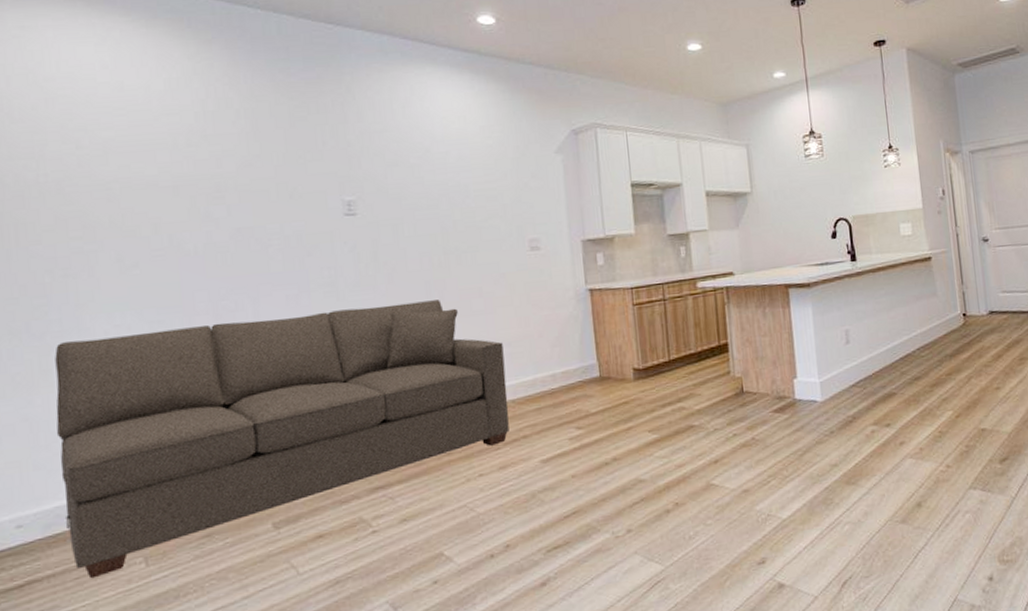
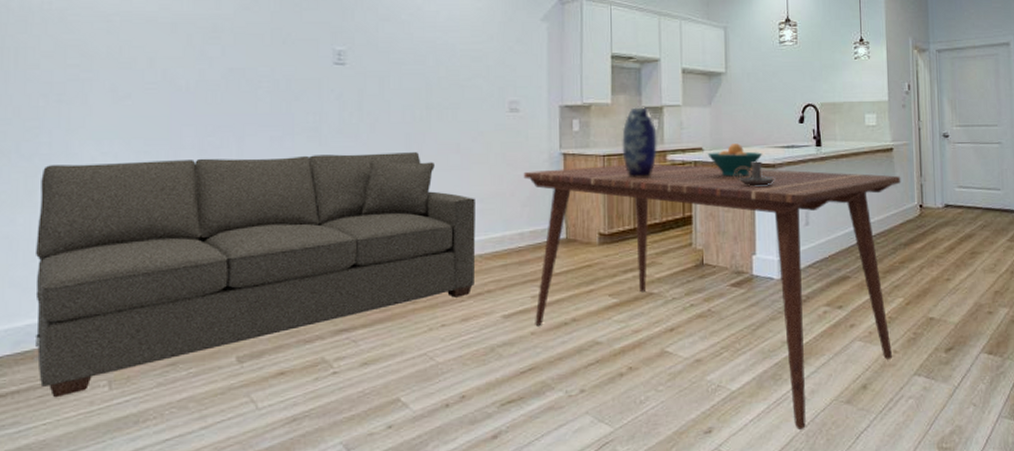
dining table: none [550,285,945,554] -> present [523,164,901,431]
vase: none [648,234,687,309] -> present [622,107,657,179]
fruit bowl: none [739,264,797,300] -> present [707,143,763,177]
candle holder: none [768,281,810,308] -> present [734,161,774,187]

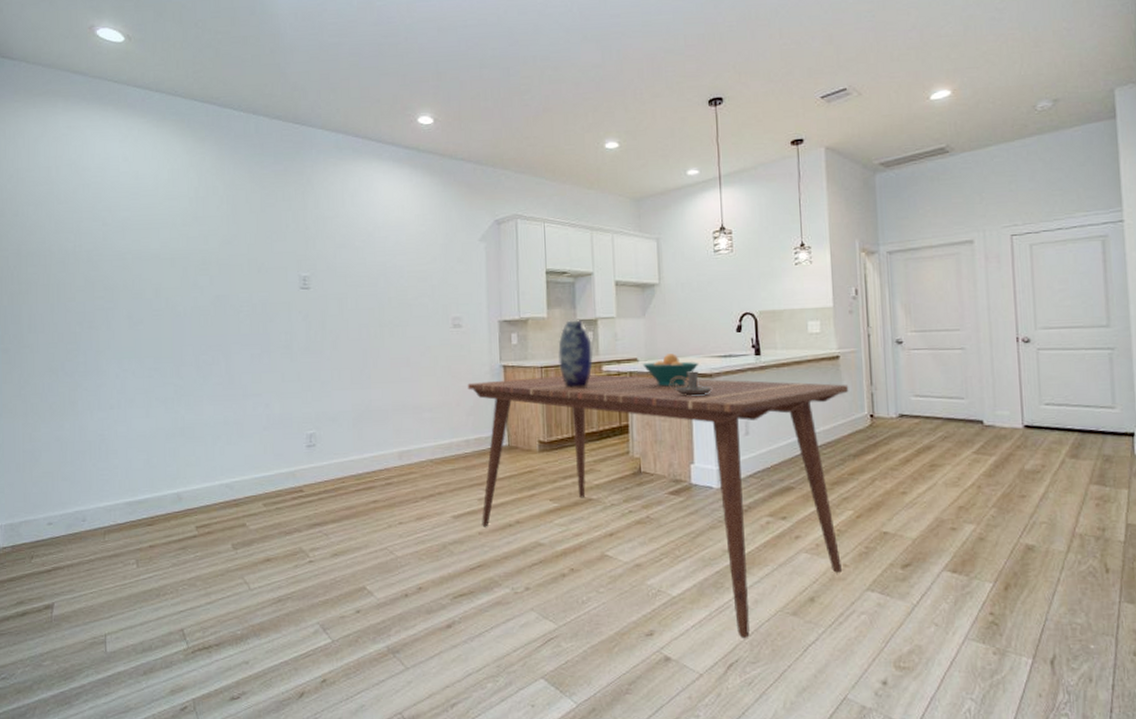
sofa: present [34,152,476,398] -> none [78,366,427,572]

